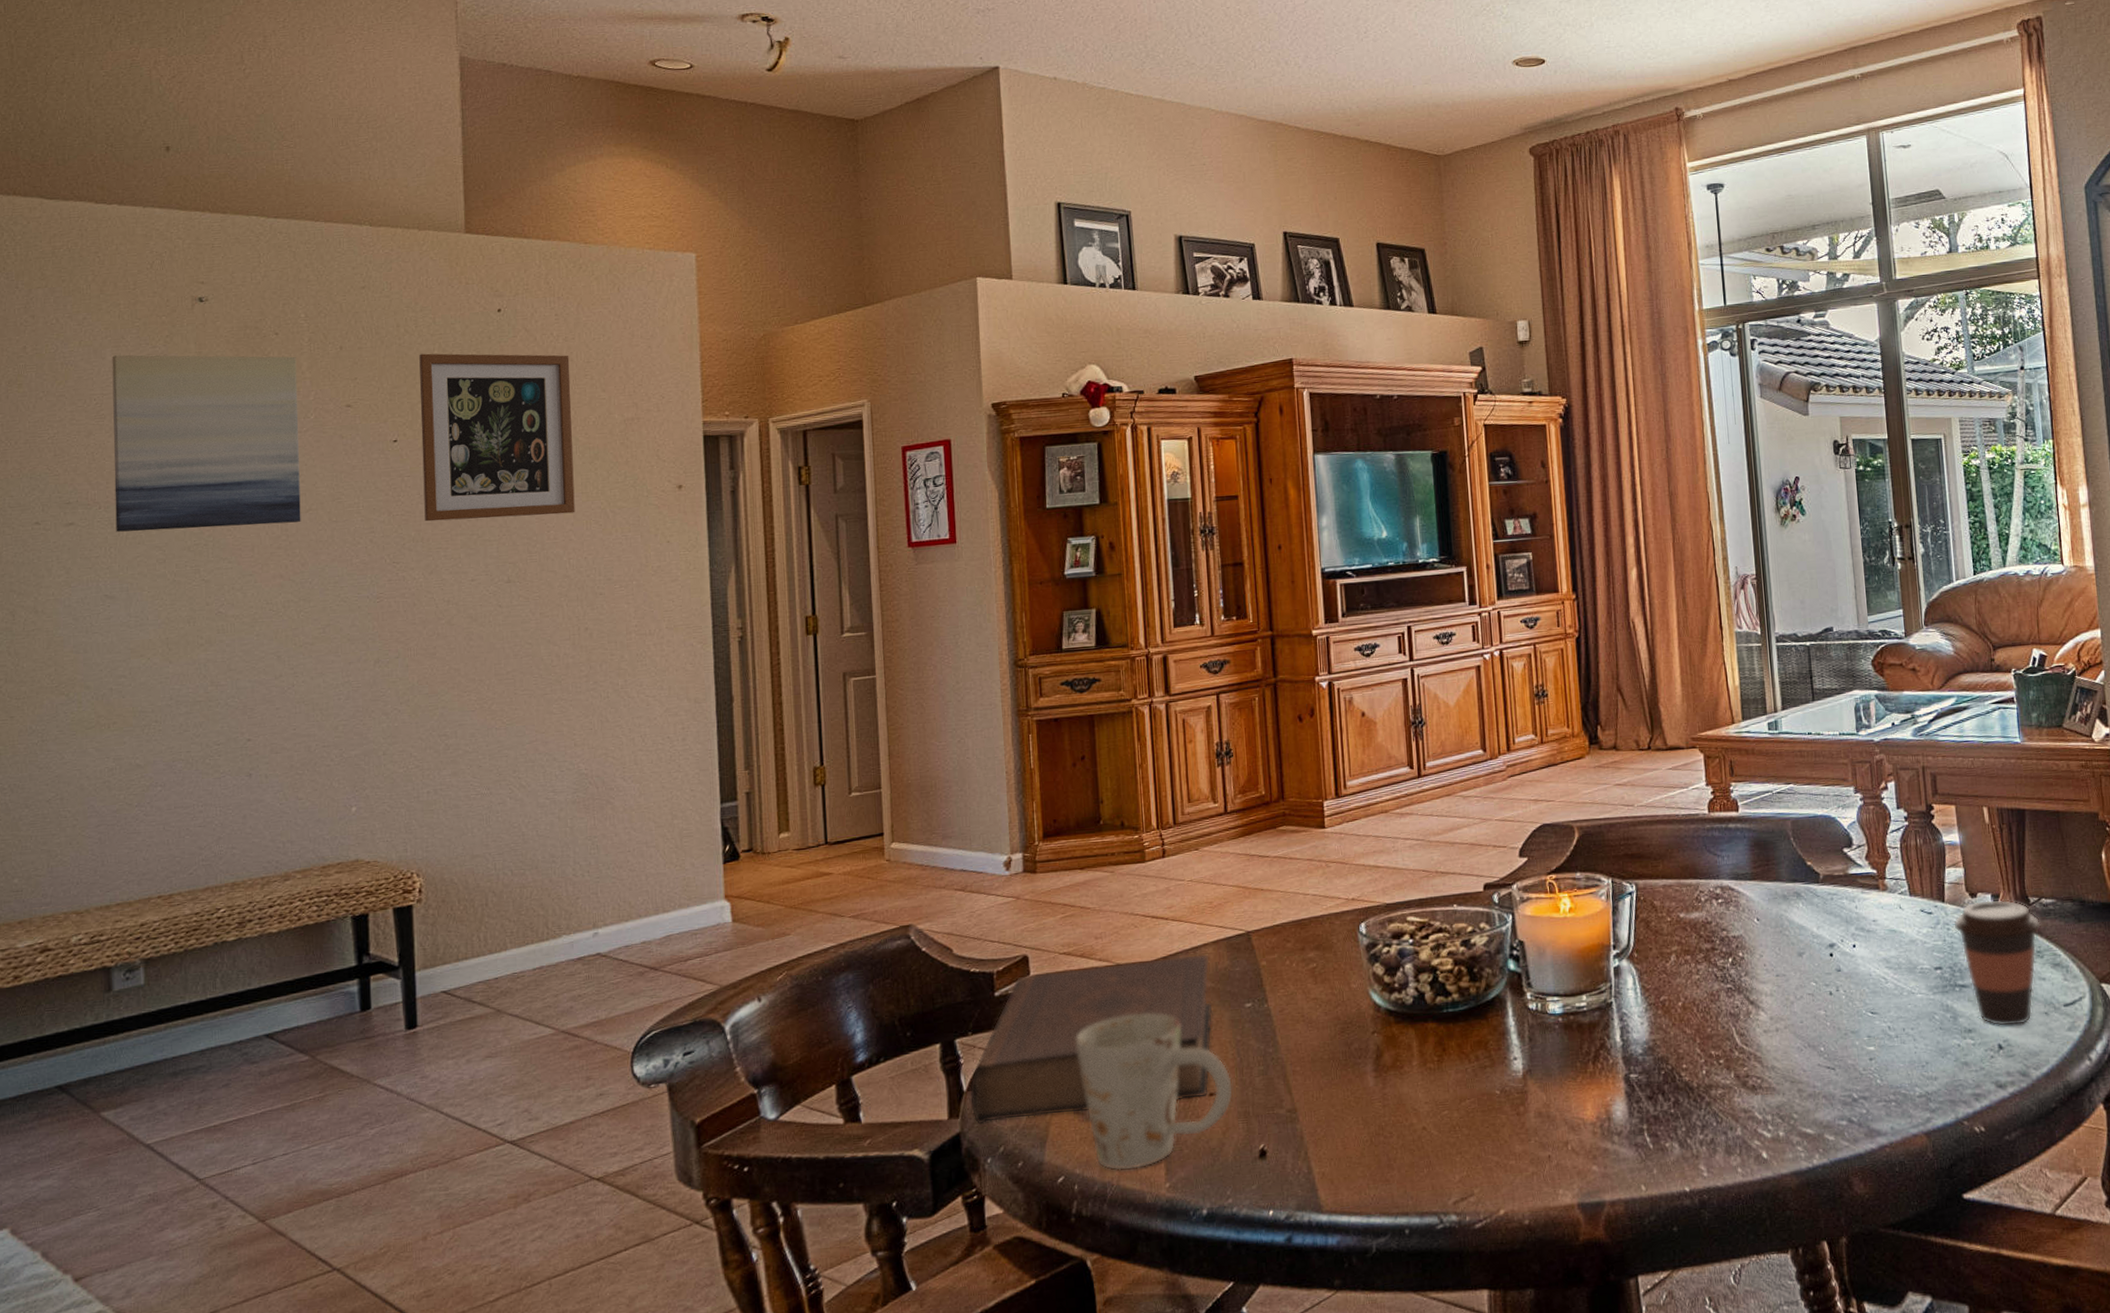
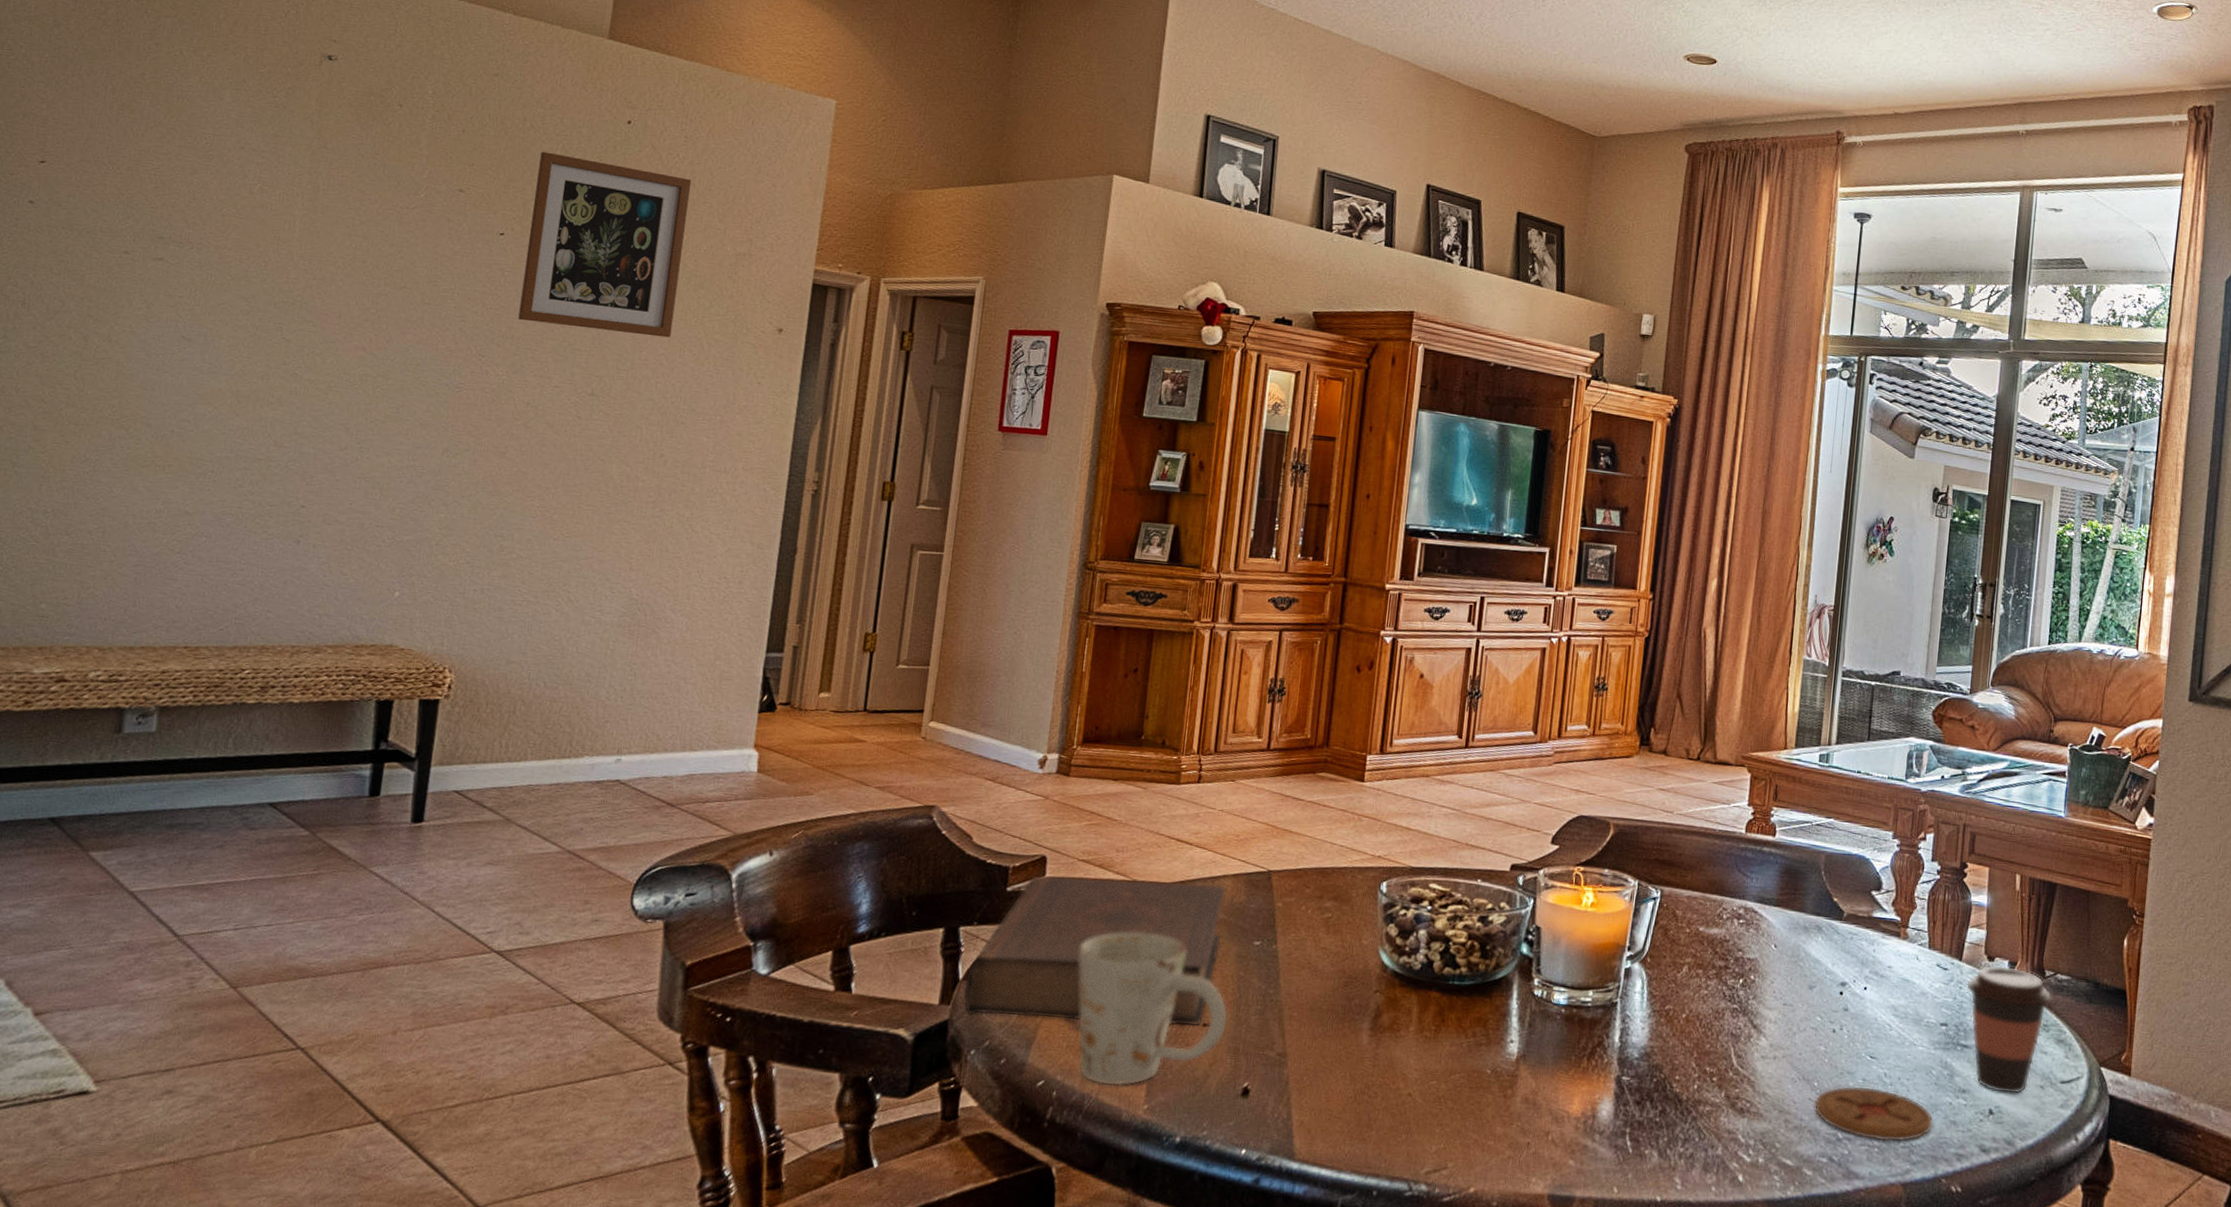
wall art: present [112,355,301,532] -> none [204,98,417,298]
coaster: none [1824,1042,1946,1095] -> present [1814,1085,1934,1142]

